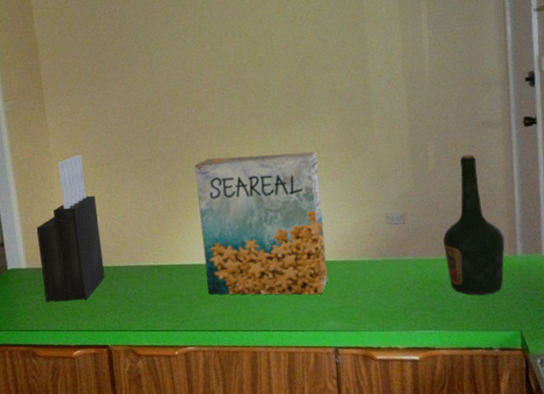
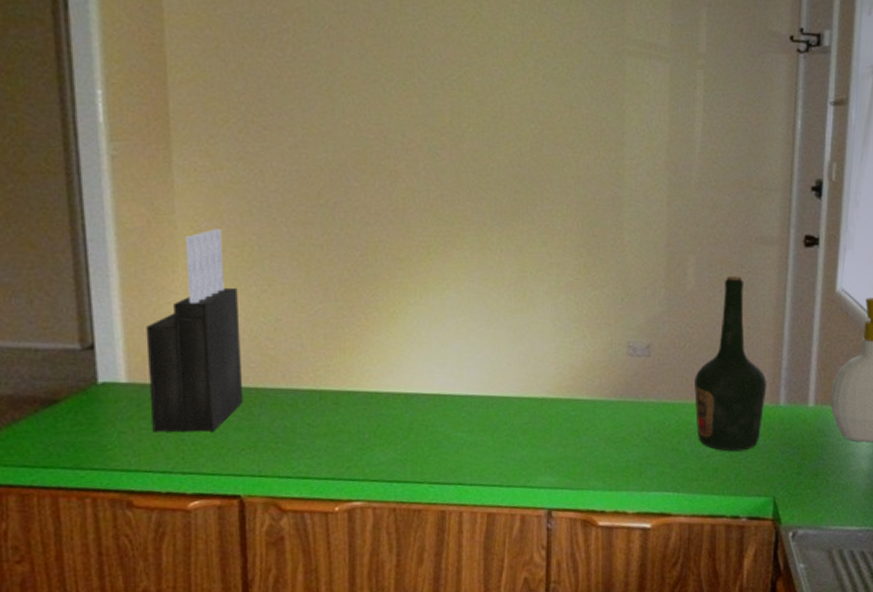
cereal box: present [194,151,328,295] -> none [382,251,548,441]

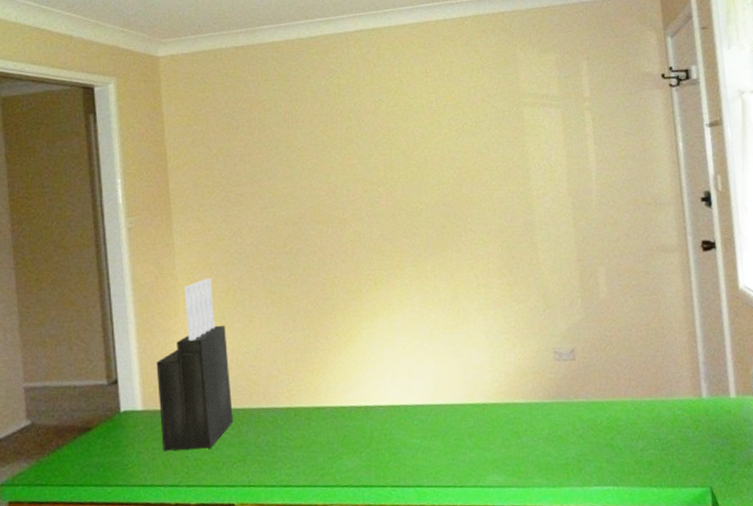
bottle: present [694,275,767,452] -> none [618,281,688,445]

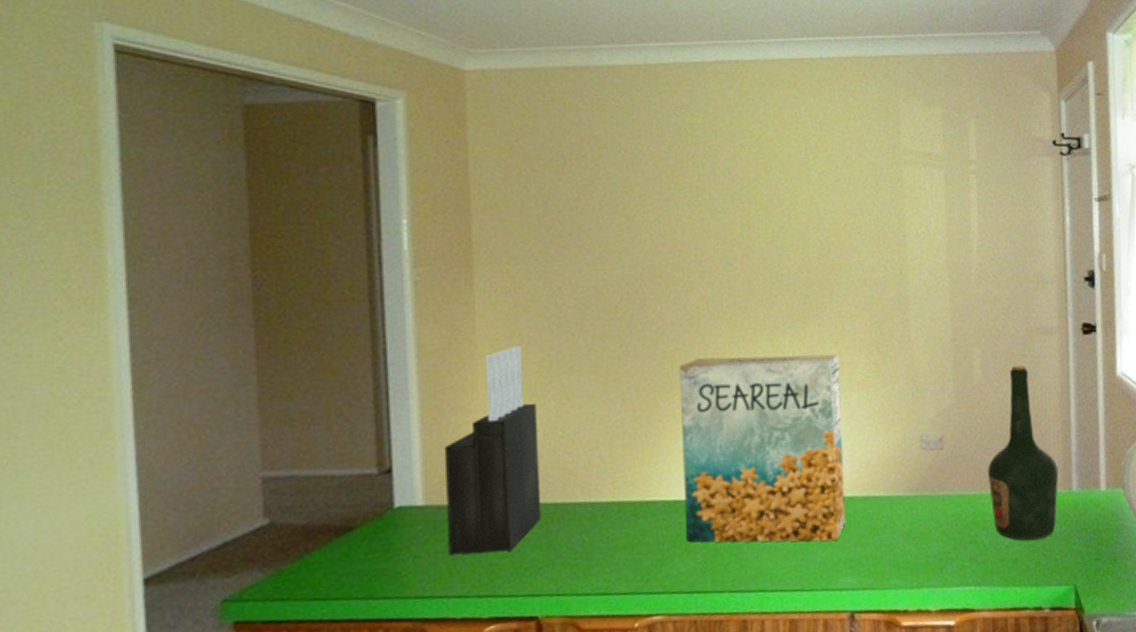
cereal box: none [338,276,490,444] -> present [679,354,846,543]
bottle: none [618,281,688,445] -> present [988,365,1059,541]

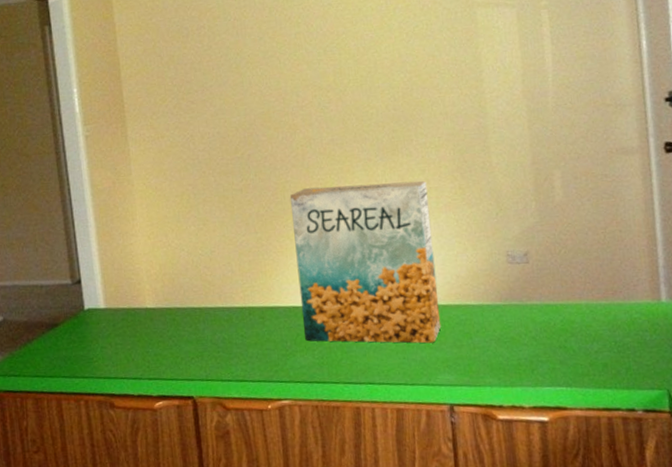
knife block: present [444,345,542,555] -> none [116,183,191,347]
bottle: present [988,365,1059,541] -> none [573,184,647,348]

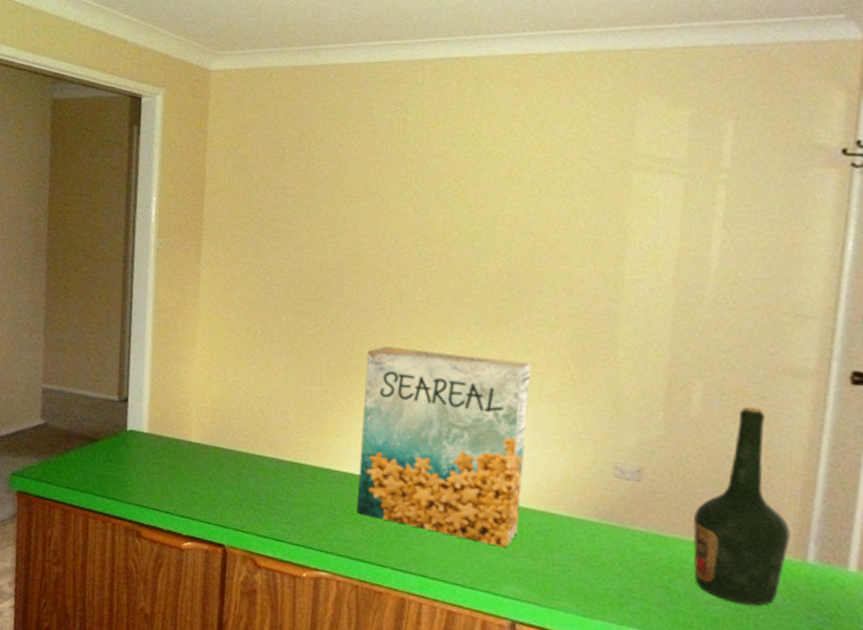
bottle: none [573,184,647,348] -> present [693,406,791,606]

